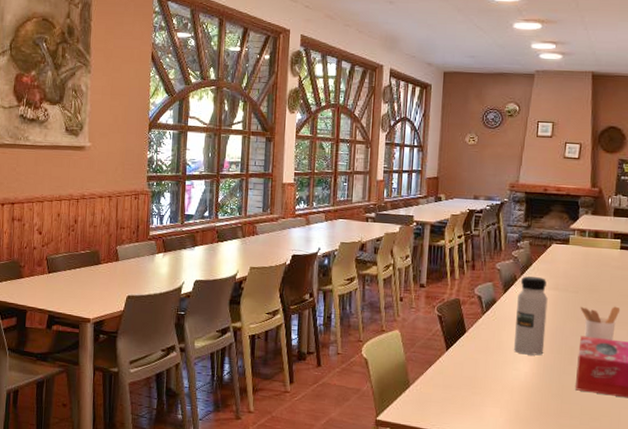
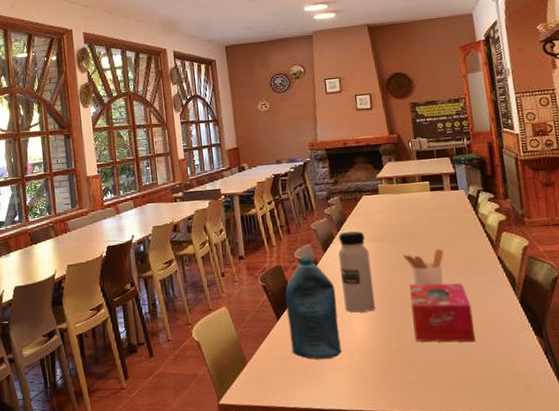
bottle: none [455,294,508,394] -> present [285,256,342,359]

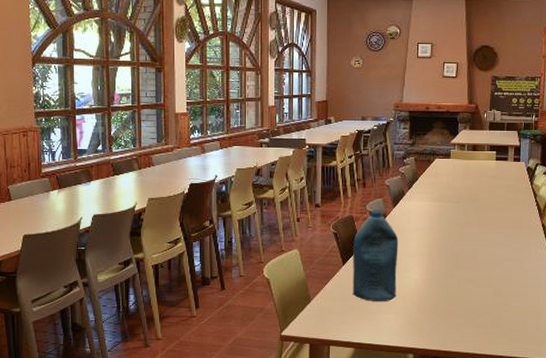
water bottle: present [338,231,376,313] -> none [405,190,433,263]
utensil holder: present [403,249,444,286] -> none [462,213,498,244]
tissue box: present [409,283,475,343] -> none [461,242,513,295]

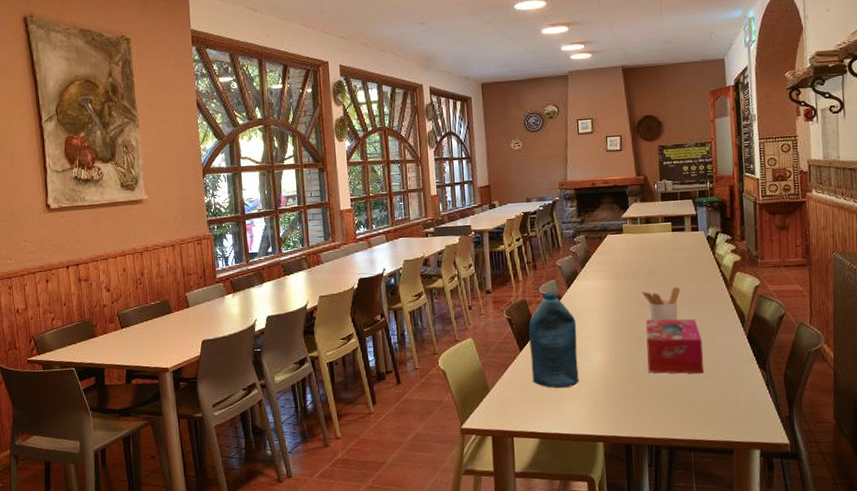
tissue box: none [461,242,513,295] -> present [646,319,704,374]
utensil holder: none [462,213,498,244] -> present [642,287,681,321]

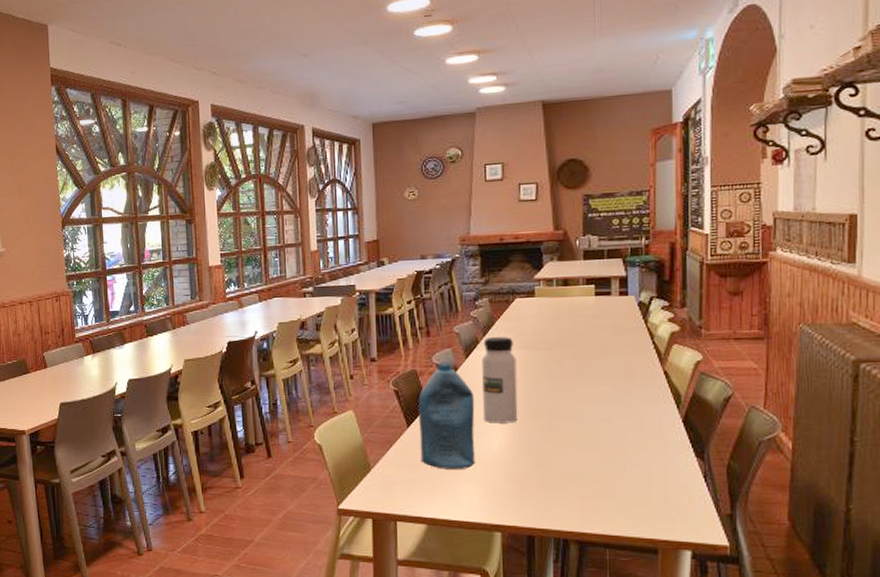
water bottle: none [581,268,614,345] -> present [482,336,518,423]
utensil holder: present [642,287,681,321] -> none [555,360,602,399]
tissue box: present [646,319,704,374] -> none [557,396,627,461]

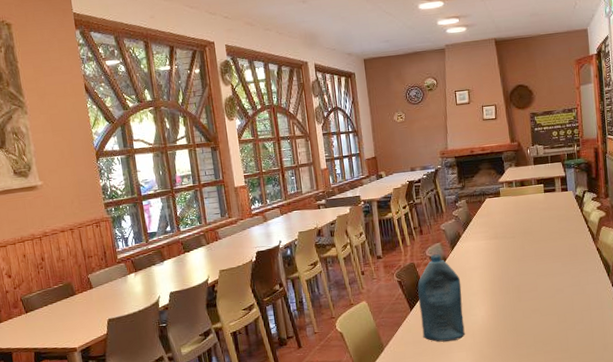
water bottle: present [482,336,518,423] -> none [464,230,495,301]

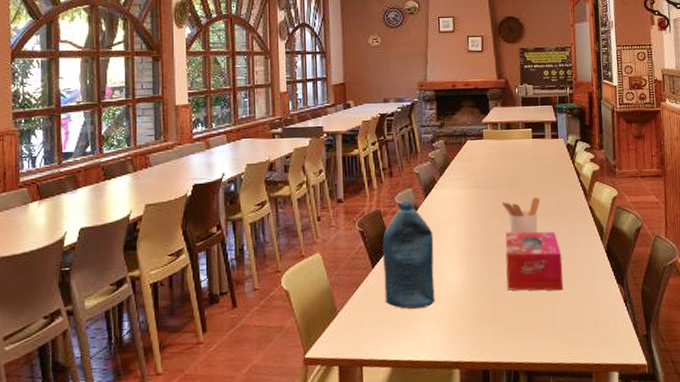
utensil holder: none [519,243,553,275] -> present [502,197,541,234]
tissue box: none [523,271,575,323] -> present [505,231,563,291]

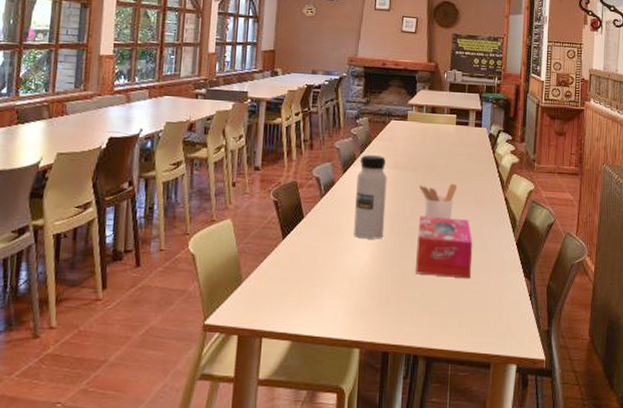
bottle: present [382,201,435,309] -> none [292,175,348,284]
water bottle: none [439,176,472,261] -> present [354,154,387,239]

